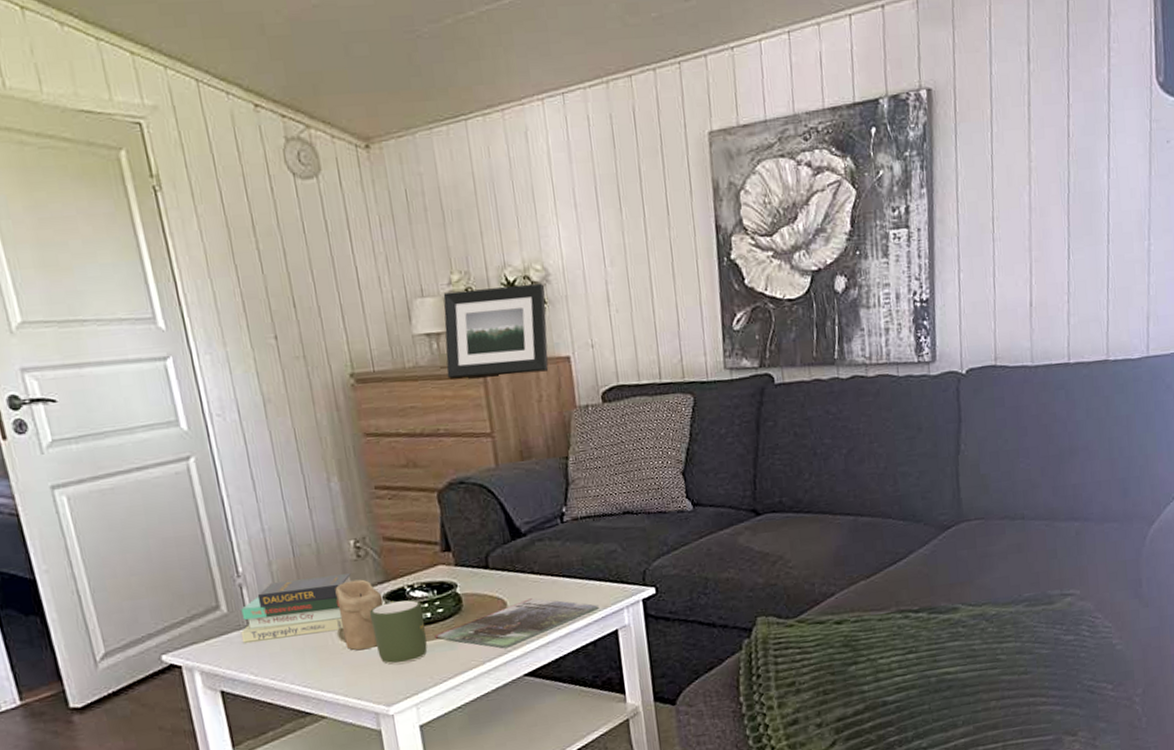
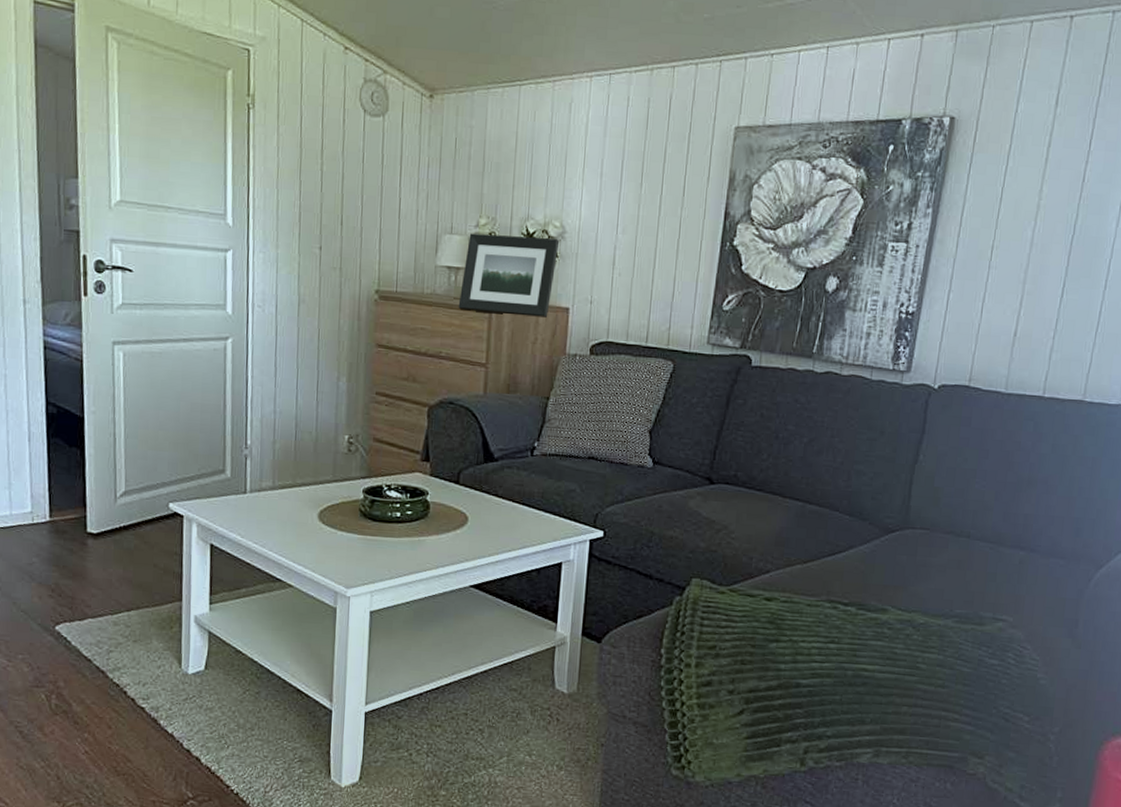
books: present [240,573,352,643] -> none [237,459,340,513]
candle: present [335,579,384,651] -> none [322,470,363,534]
mug: present [369,599,427,665] -> none [348,496,395,554]
magazine: present [434,598,599,649] -> none [399,518,549,559]

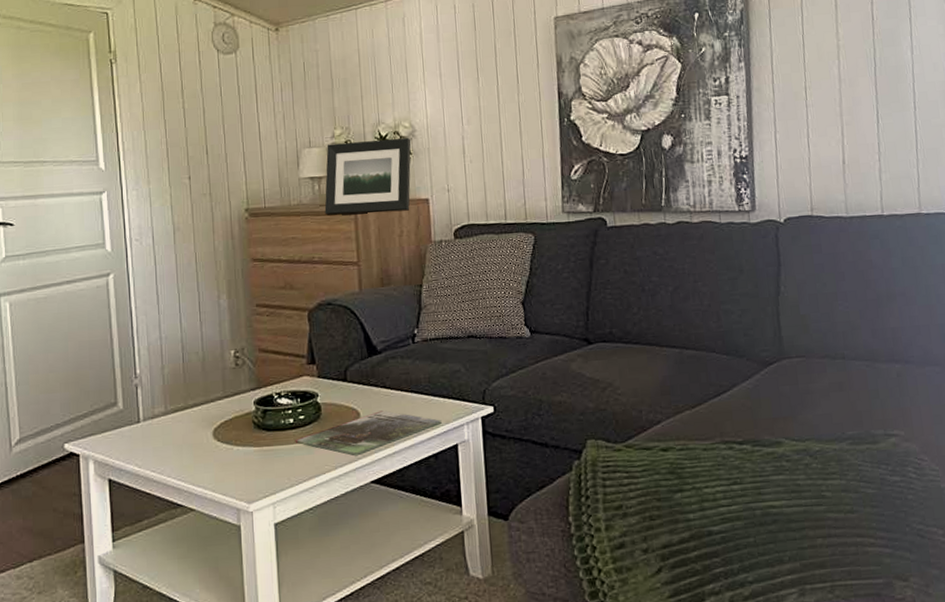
magazine: none [399,518,549,559] -> present [295,410,442,456]

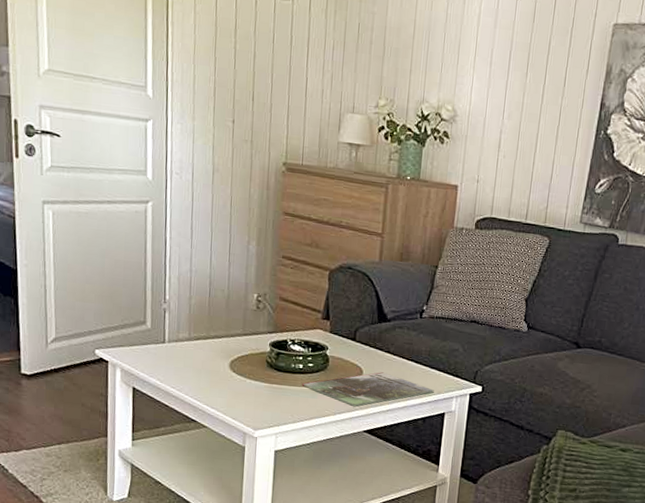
picture frame: present [324,137,411,216] -> none [358,113,451,194]

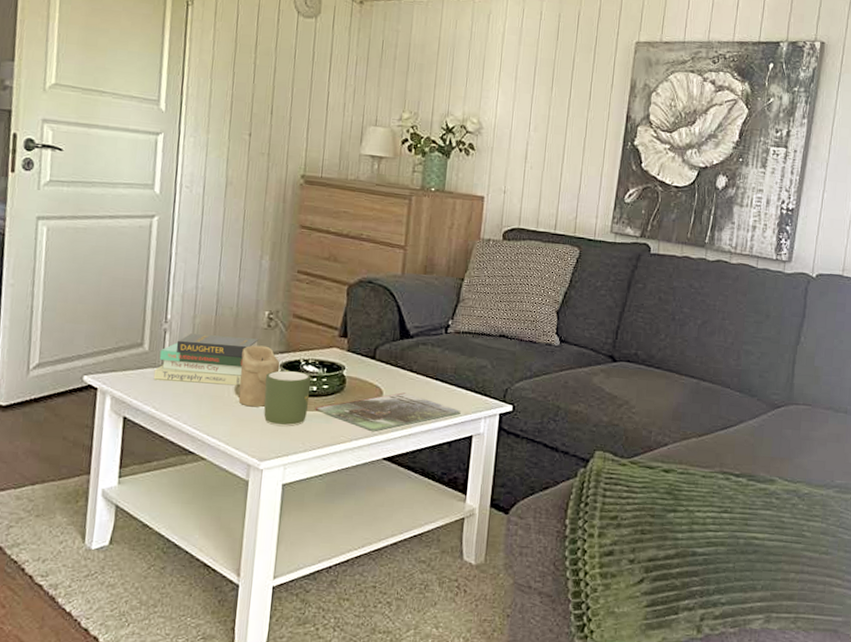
books: none [157,313,249,362] -> present [153,333,259,386]
candle: none [233,325,269,382] -> present [238,345,280,408]
mug: none [256,349,298,400] -> present [264,370,312,427]

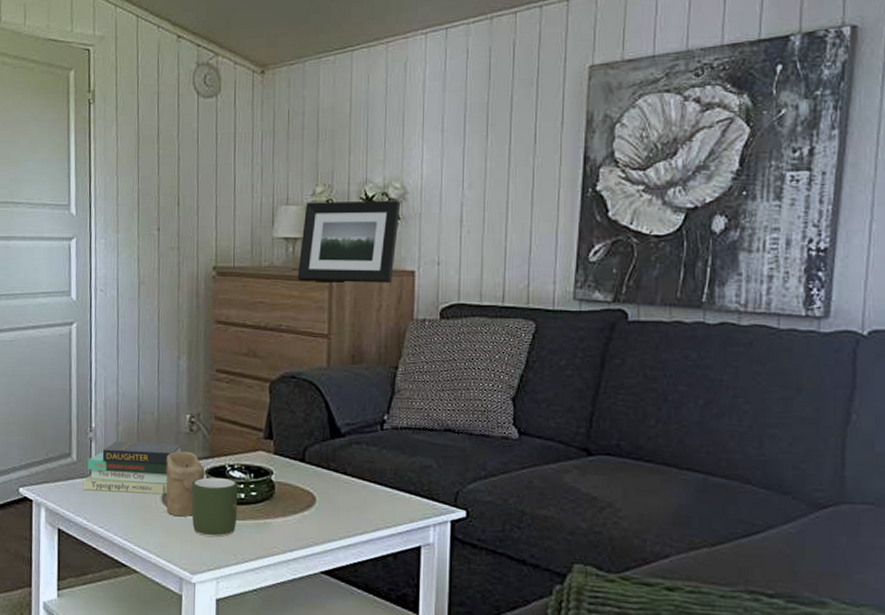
magazine: present [315,392,461,432] -> none [244,498,405,543]
picture frame: none [380,126,477,205] -> present [297,200,401,283]

